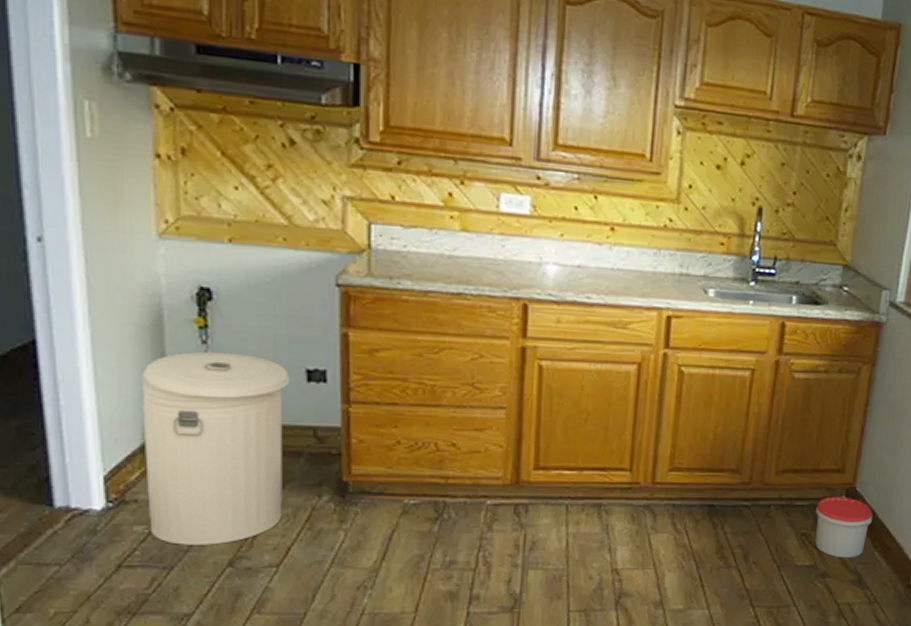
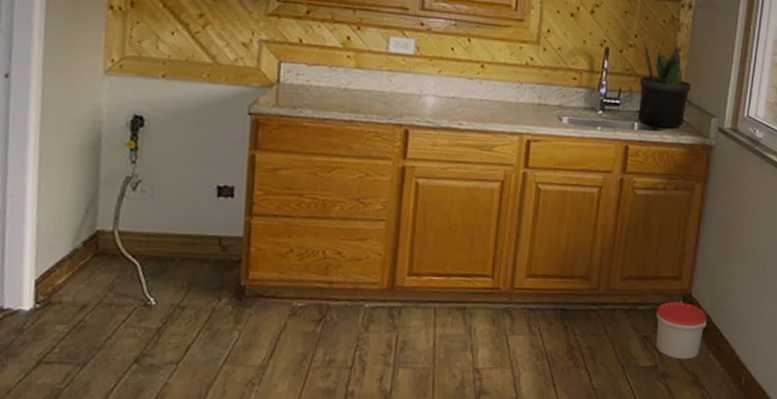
can: present [140,351,290,545] -> none [69,170,203,343]
planter: none [796,197,860,303] -> present [637,39,692,129]

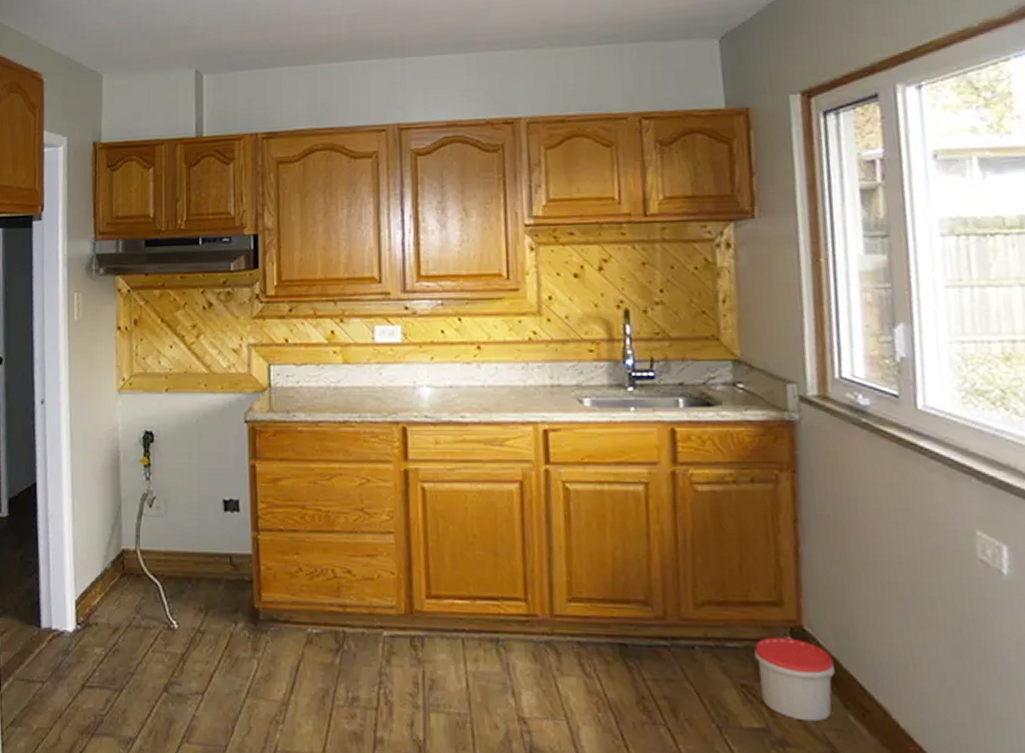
planter: present [637,39,692,129] -> none [673,293,750,402]

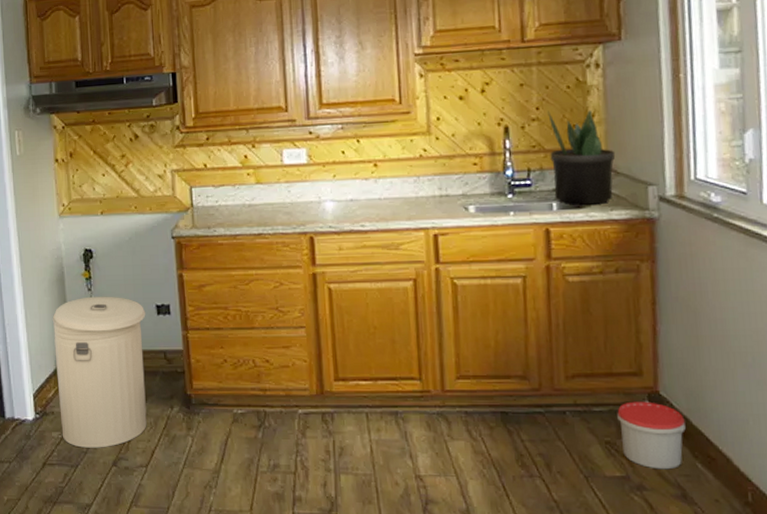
can: none [103,487,211,669] -> present [52,296,147,448]
planter: none [673,293,750,402] -> present [548,110,616,205]

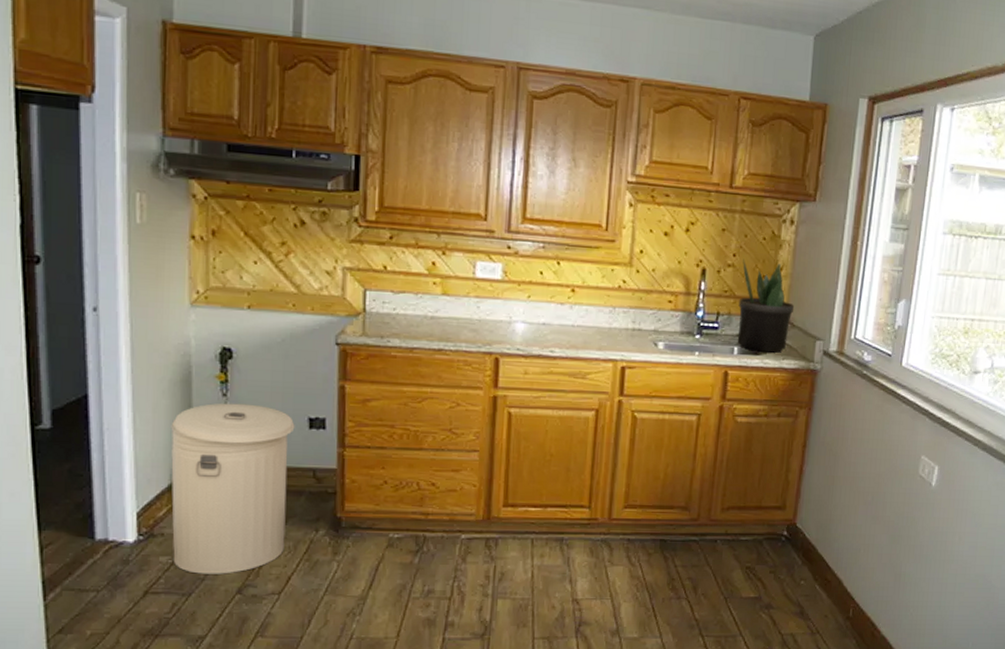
bucket: present [617,401,686,470] -> none [759,532,813,591]

